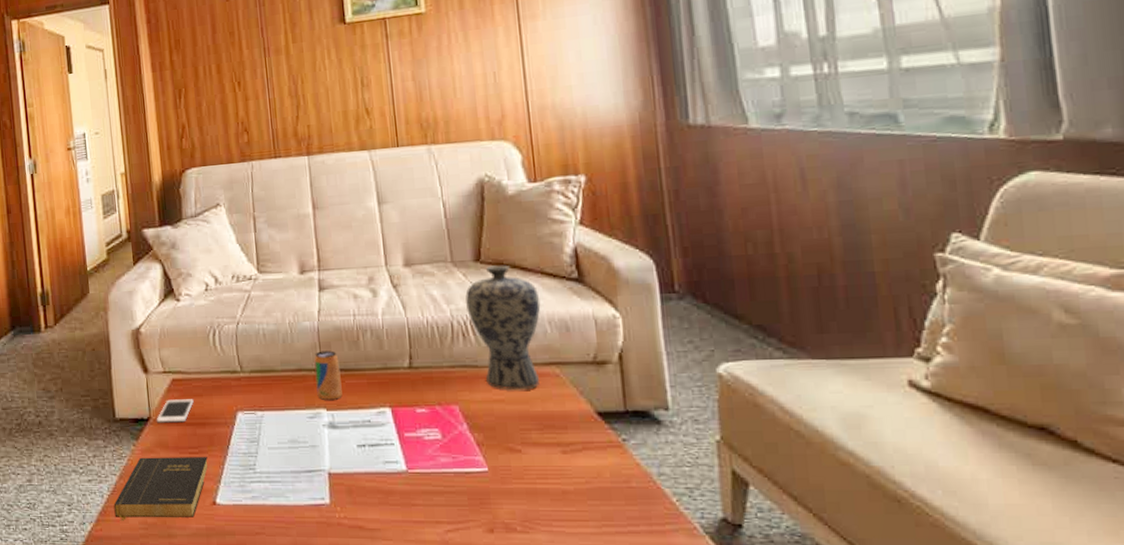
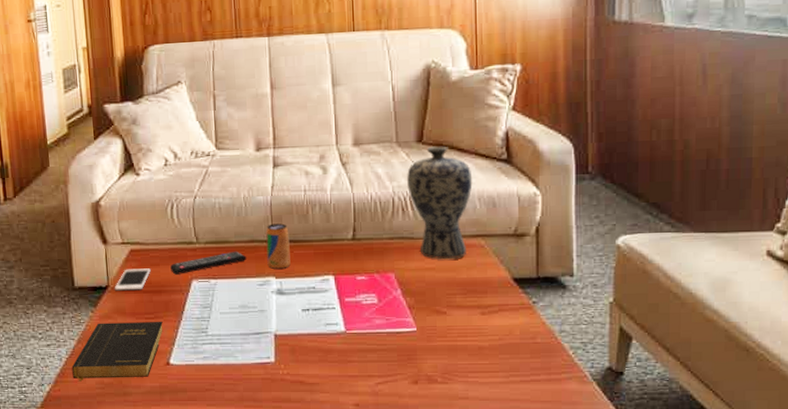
remote control: none [214,380,294,406] -> present [170,251,246,275]

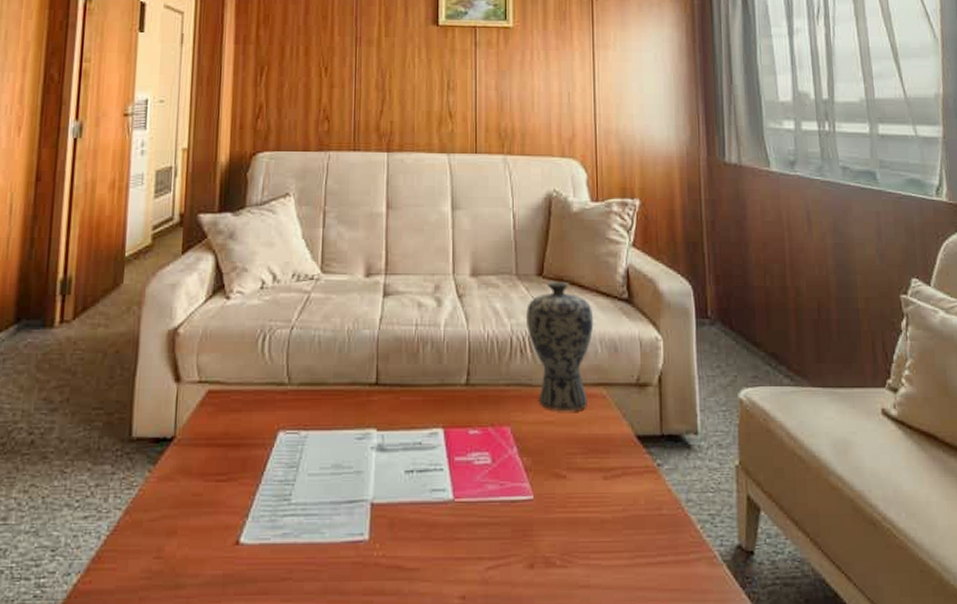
book: present [71,321,163,382] -> none [111,484,237,569]
cell phone: present [114,268,151,291] -> none [181,415,230,444]
remote control: present [170,251,246,275] -> none [254,395,345,424]
beverage can: present [266,223,291,270] -> none [369,363,396,420]

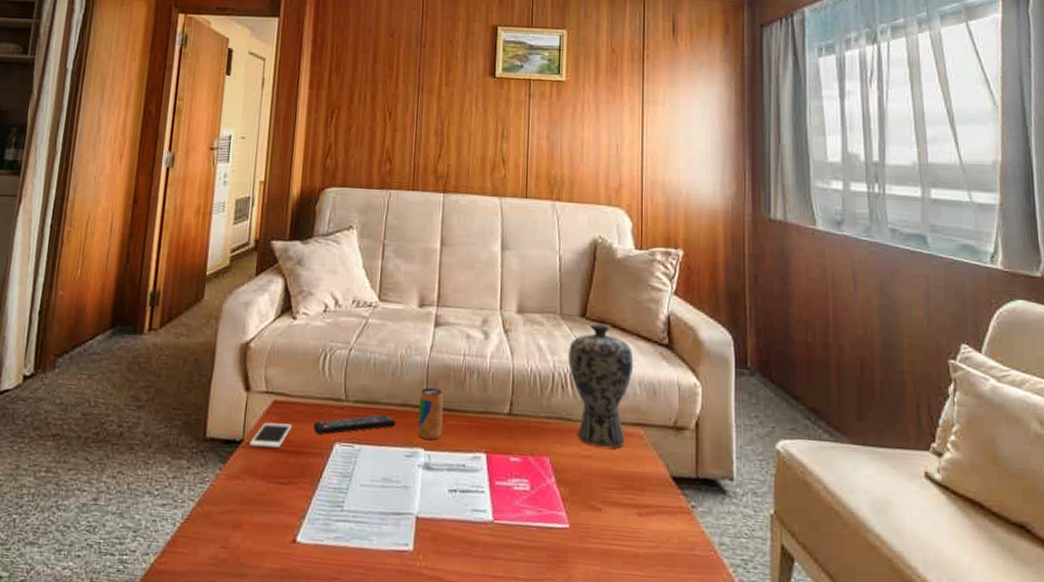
cell phone: none [181,415,230,444] -> present [248,422,292,449]
remote control: none [254,395,345,424] -> present [313,414,396,435]
beverage can: none [369,363,396,420] -> present [417,387,444,441]

